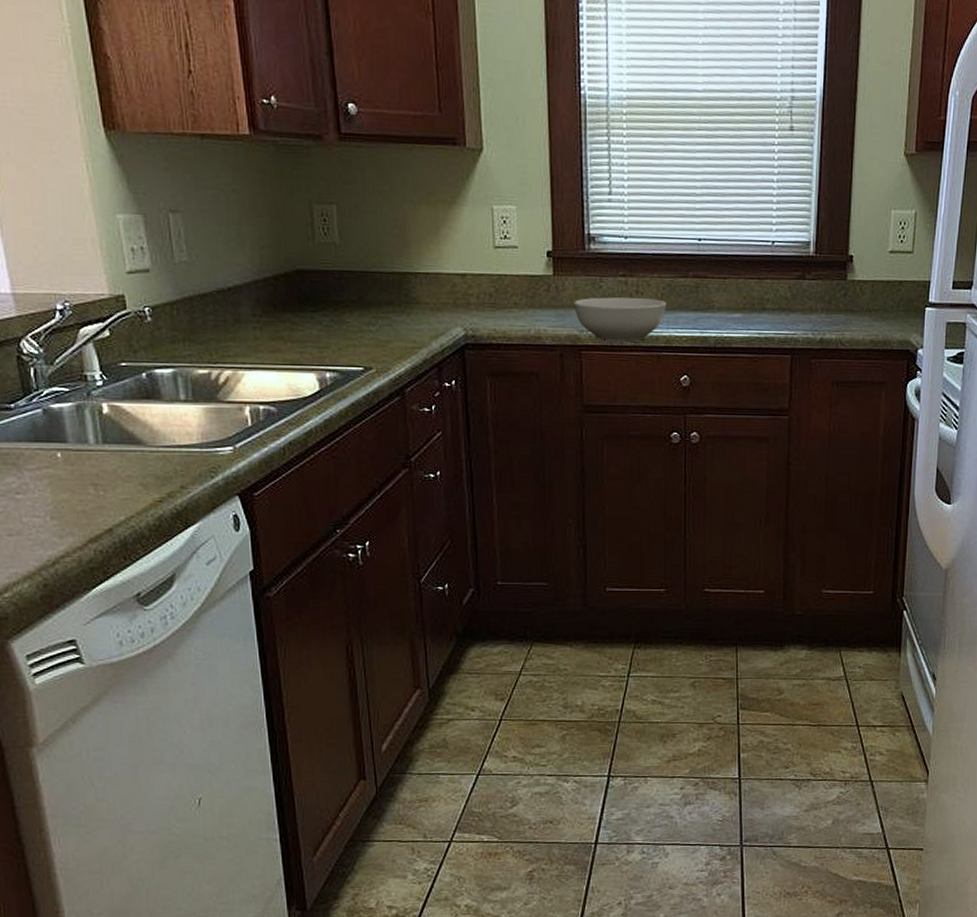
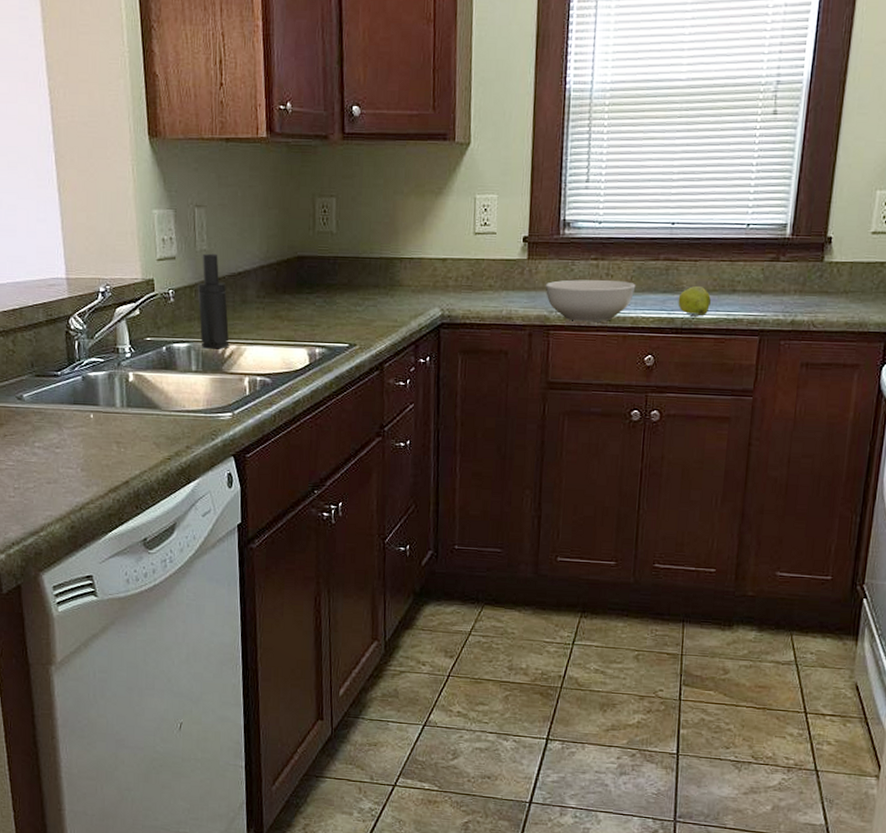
soap dispenser: none [179,265,224,375] -> present [197,253,230,349]
fruit: none [710,303,742,337] -> present [678,285,711,318]

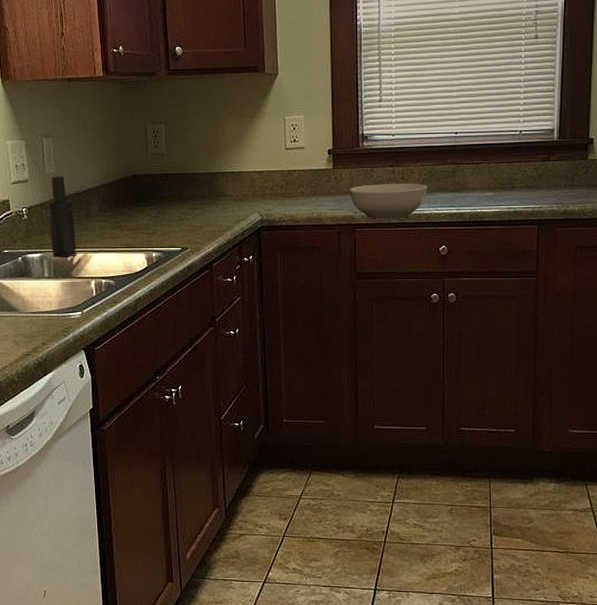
fruit: present [678,285,711,318] -> none [465,184,493,212]

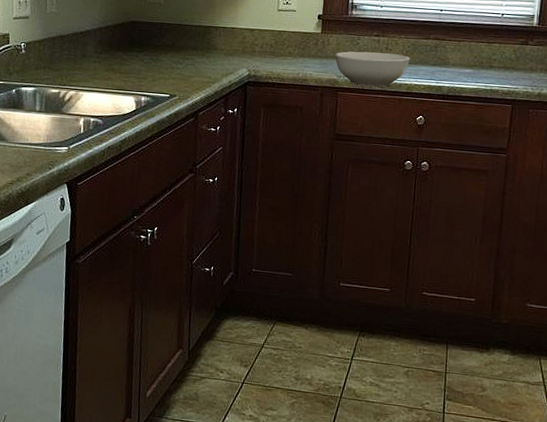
soap dispenser: present [47,176,77,257] -> none [45,15,70,94]

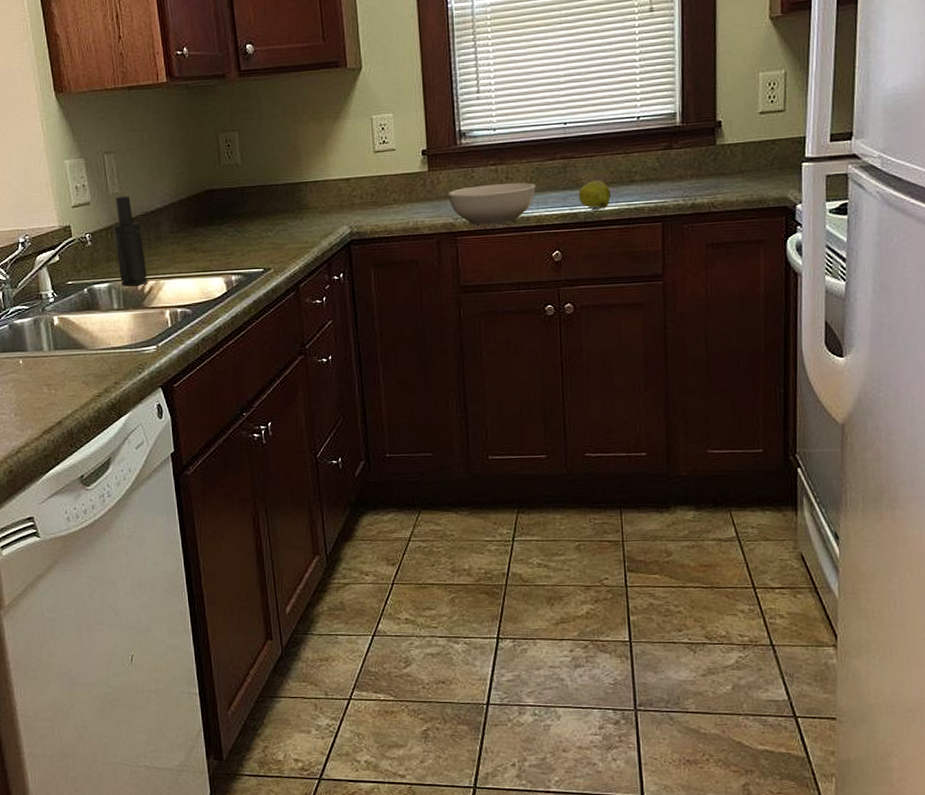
soap dispenser: none [45,15,70,94] -> present [112,195,148,287]
fruit: none [444,61,472,87] -> present [578,179,610,211]

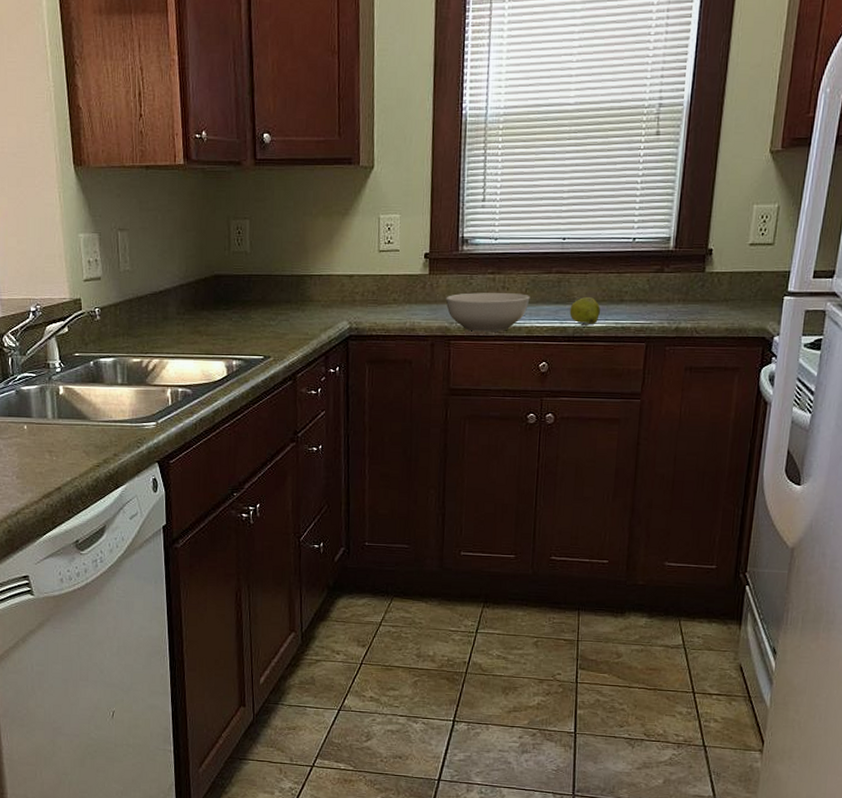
soap dispenser: present [112,195,148,287] -> none [121,273,152,363]

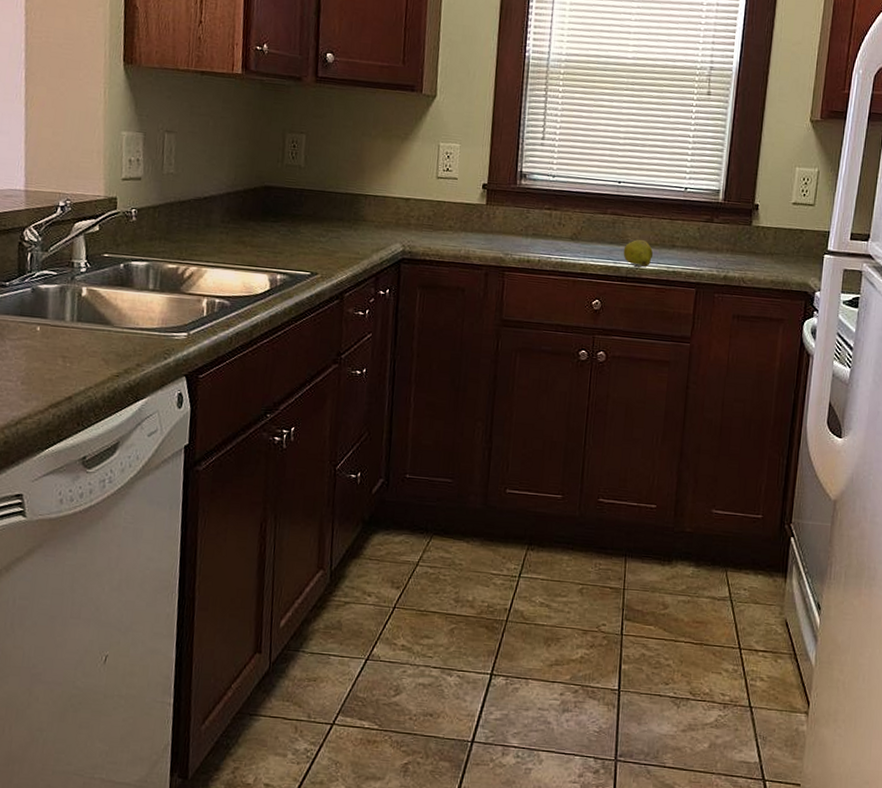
bowl: present [445,292,530,332] -> none [501,226,585,266]

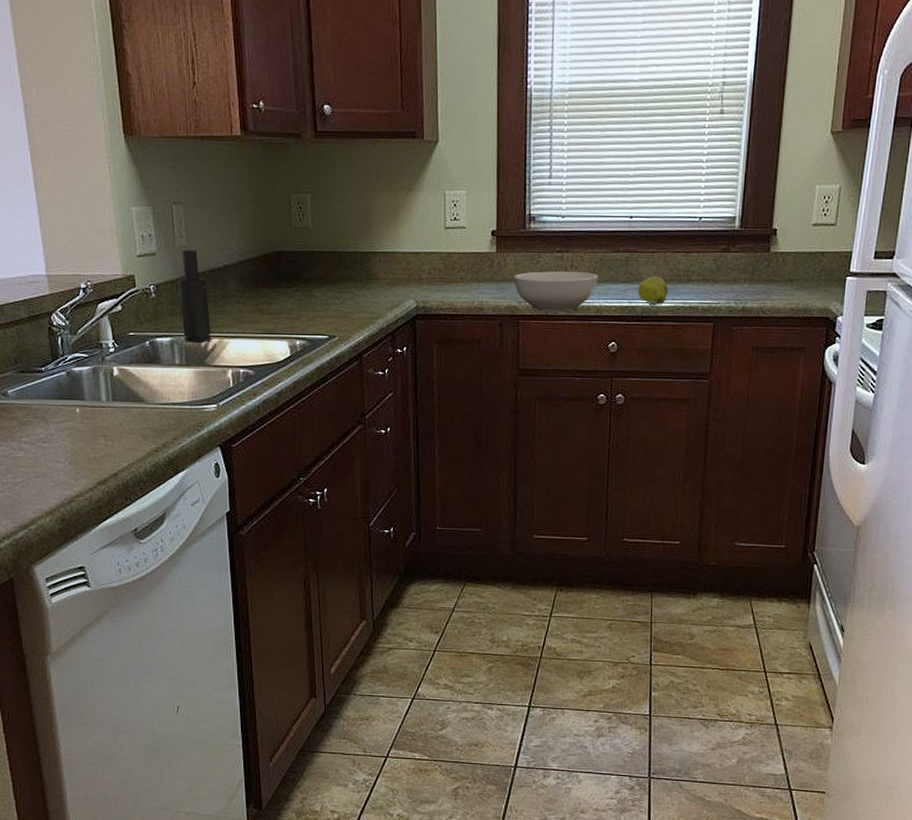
soap dispenser: none [160,176,191,269] -> present [178,249,212,343]
bowl: none [501,226,585,266] -> present [513,271,599,311]

